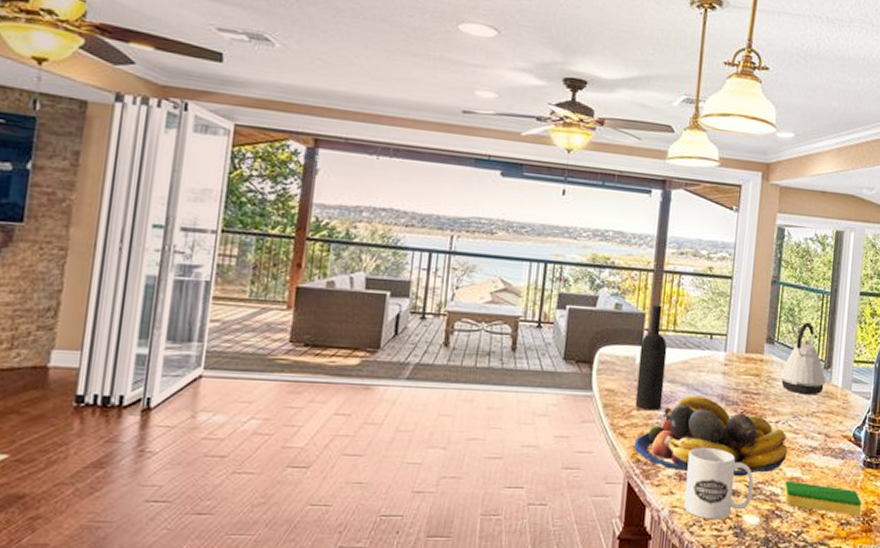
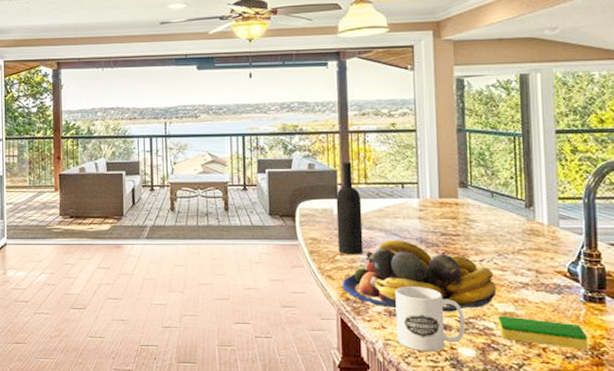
kettle: present [781,322,826,395] -> none [479,164,529,234]

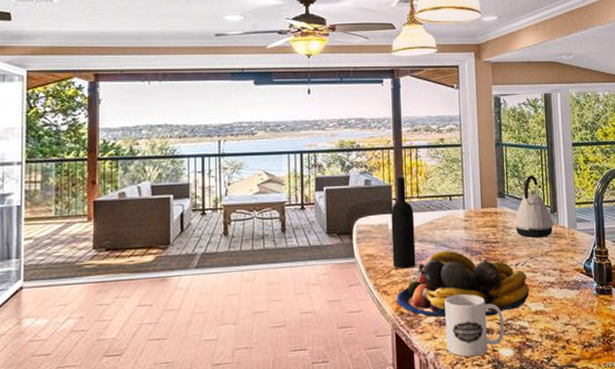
kettle: none [479,164,529,234] -> present [514,175,554,238]
dish sponge: present [498,316,588,349] -> none [531,314,600,338]

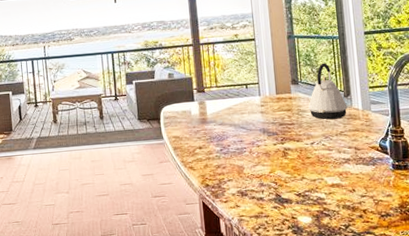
wine bottle: present [391,177,416,269] -> none [193,69,218,148]
fruit bowl: present [396,250,530,317] -> none [202,132,326,189]
mug: present [444,294,505,357] -> none [245,169,303,223]

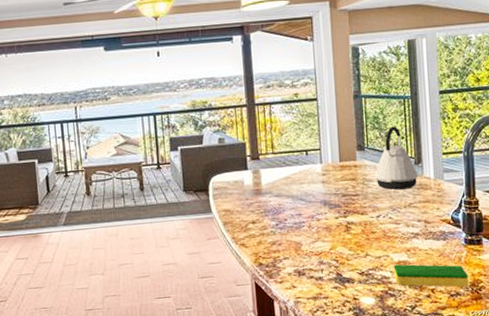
dish sponge: none [327,187,397,209] -> present [393,264,468,287]

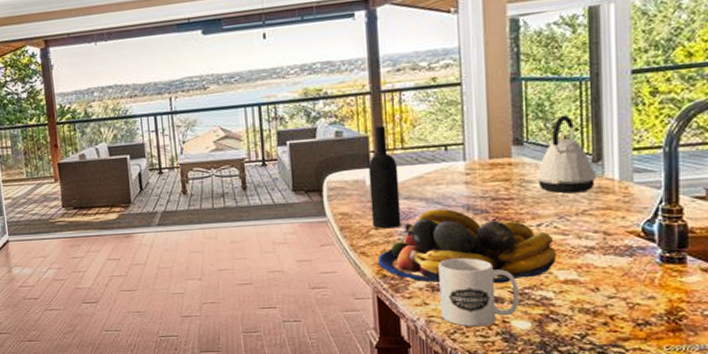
wine bottle: none [246,133,273,223] -> present [368,125,401,229]
fruit bowl: none [255,204,392,268] -> present [377,208,557,284]
mug: none [303,245,366,305] -> present [438,258,520,327]
dish sponge: present [393,264,468,287] -> none [558,283,663,315]

